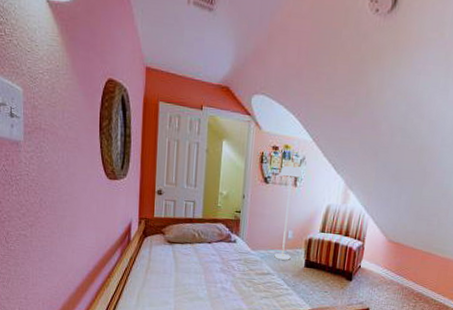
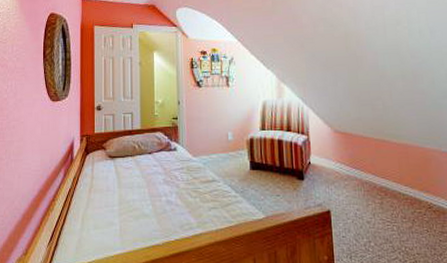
floor lamp: present [274,162,303,260] -> none [211,64,234,164]

